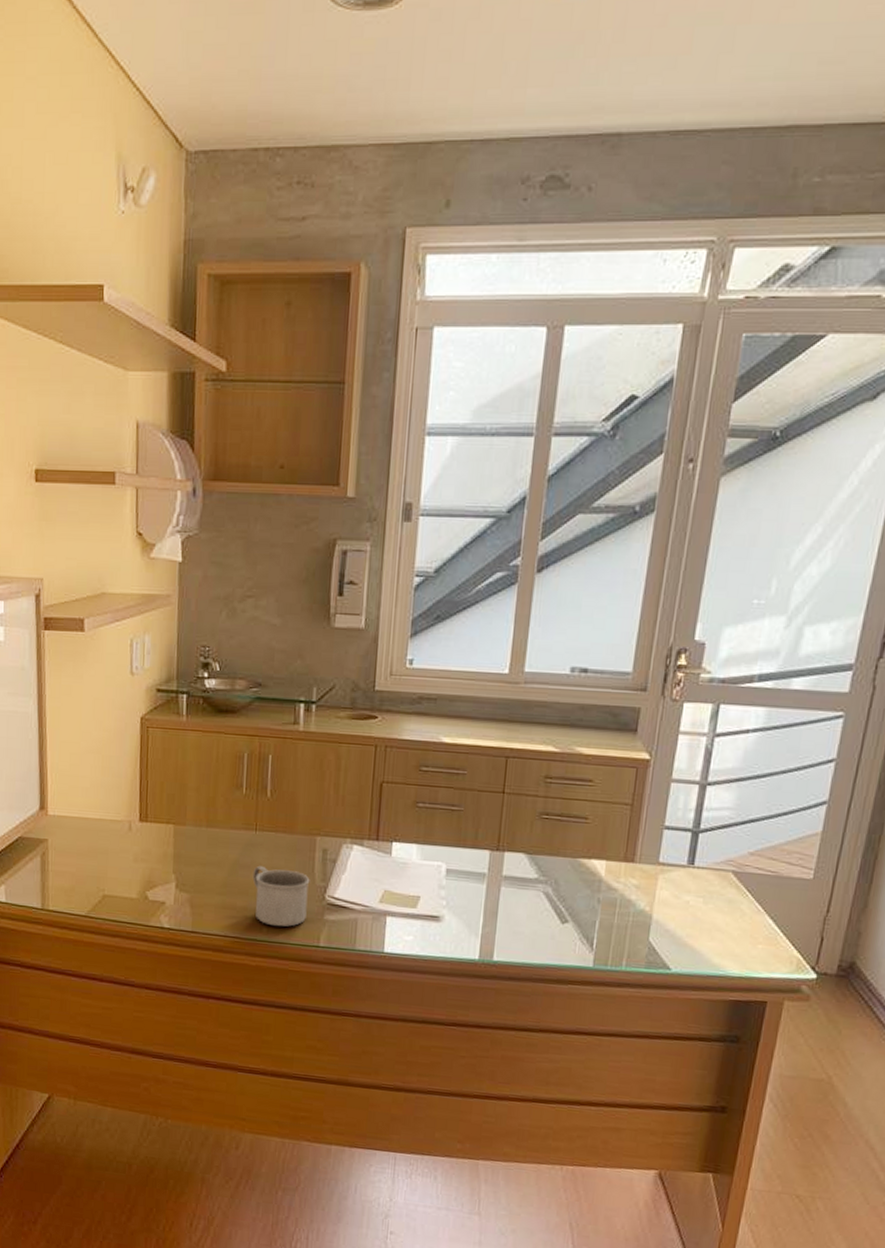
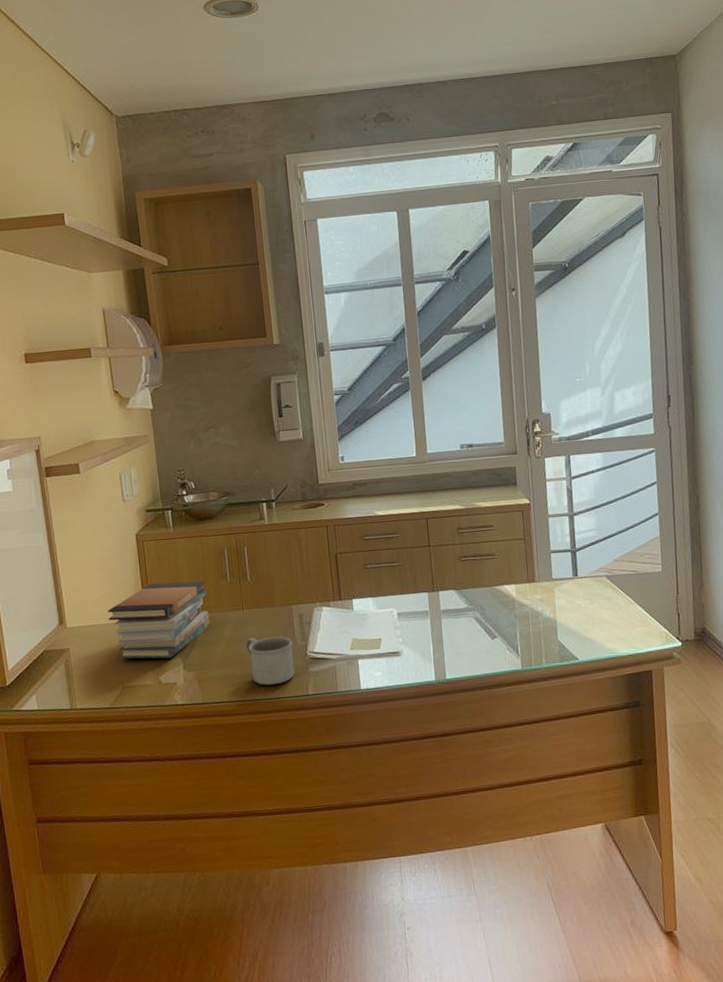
book stack: none [96,779,216,872] -> present [107,581,210,659]

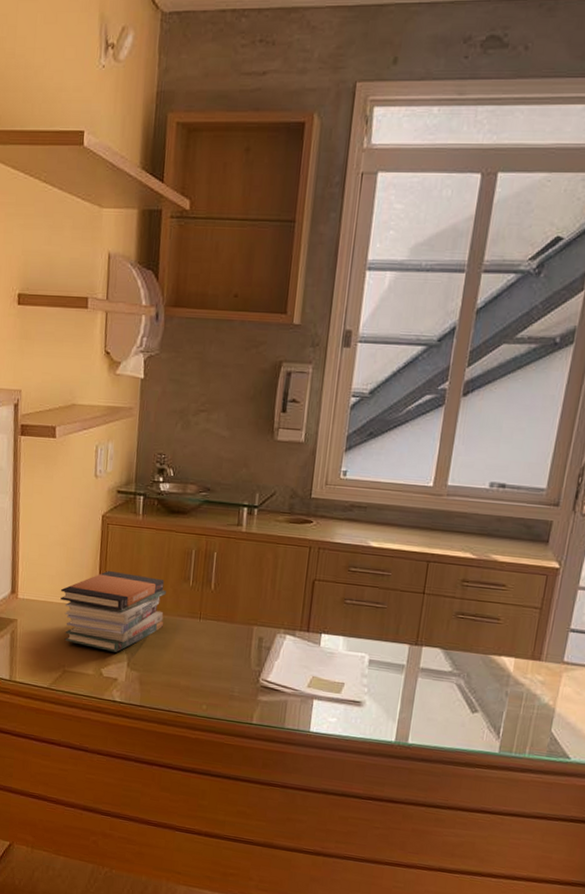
mug: present [245,636,295,685] -> none [195,650,247,705]

